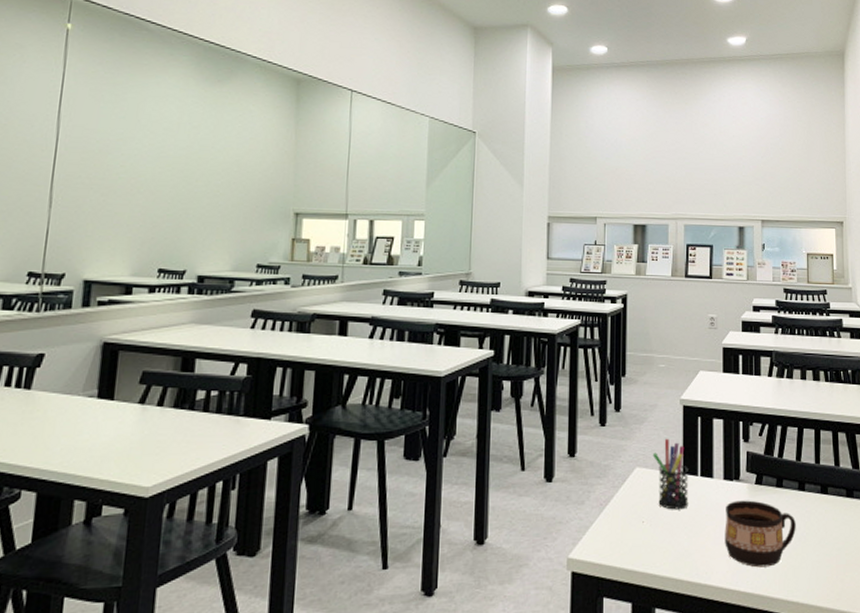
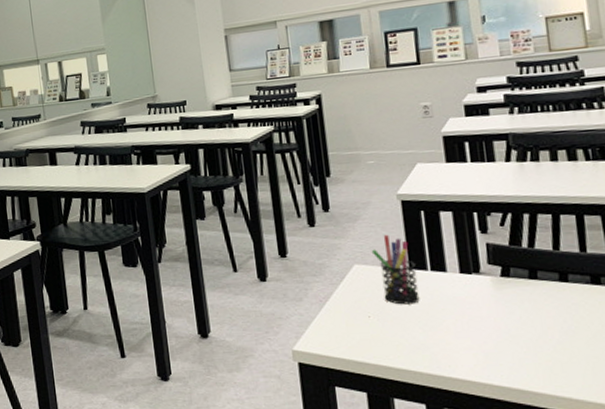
cup: present [725,500,796,568] -> none [465,293,560,362]

